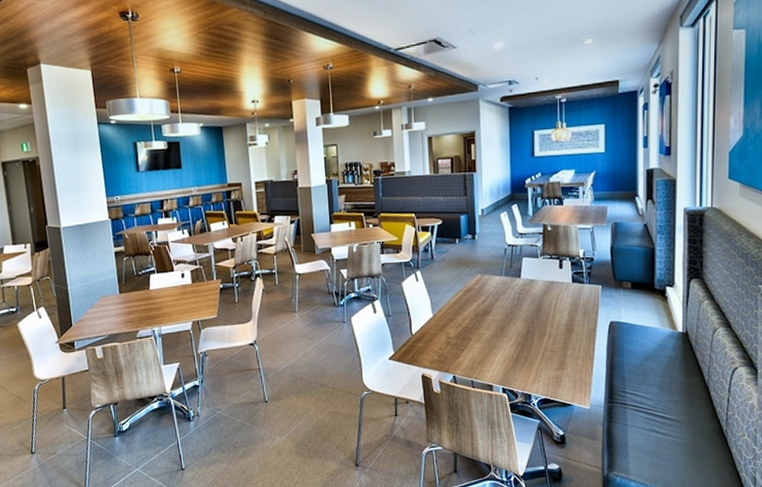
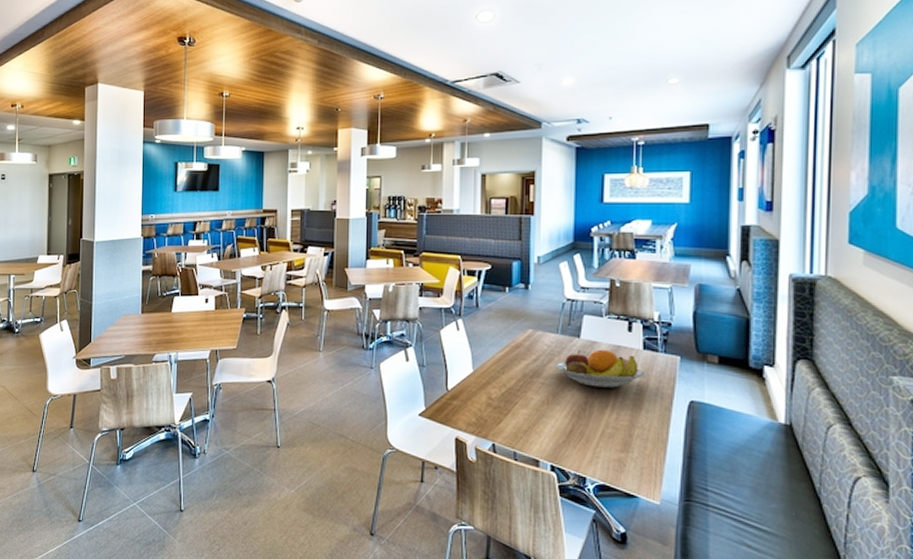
fruit bowl: none [500,285,575,319] -> present [553,349,646,388]

